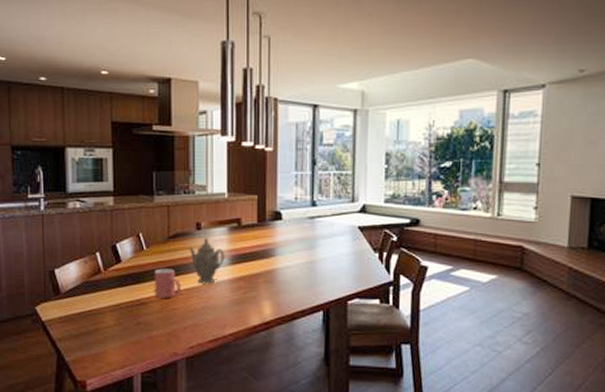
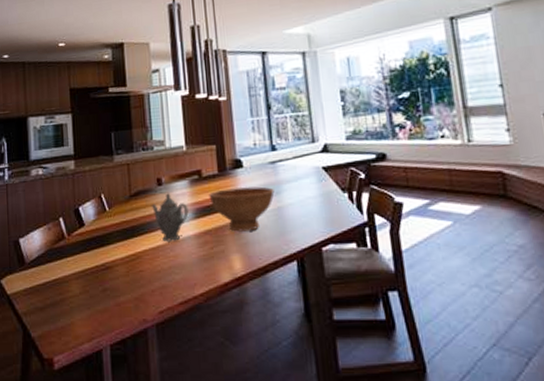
mug: present [154,268,181,298] -> none [118,228,146,260]
bowl: none [246,239,310,281] -> present [209,186,275,232]

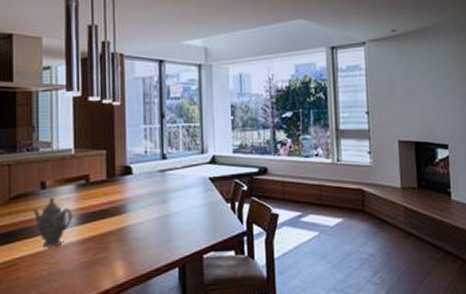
bowl: present [209,186,275,232] -> none [95,194,162,239]

